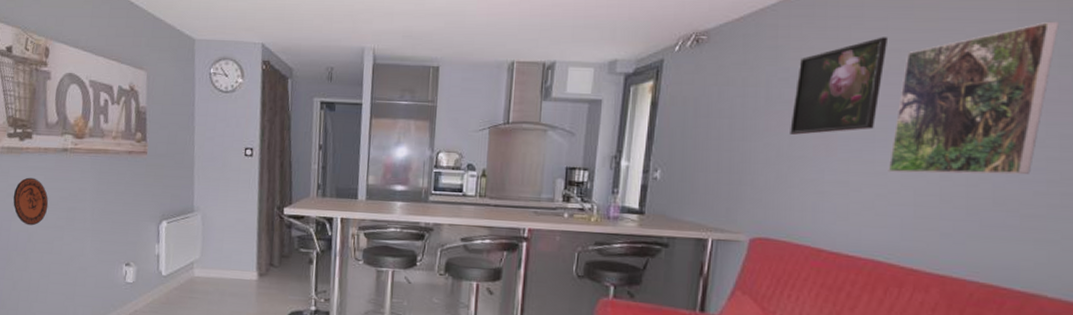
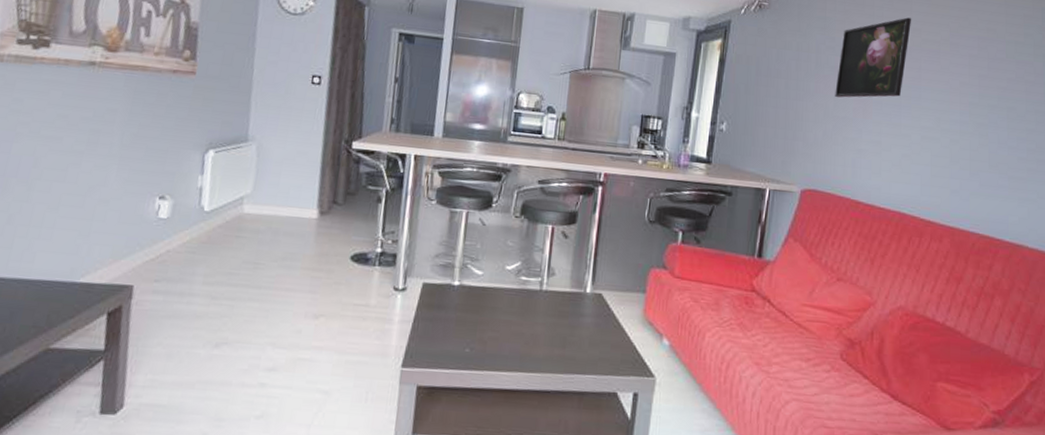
decorative plate: present [13,177,49,226] -> none [17,92,65,149]
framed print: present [888,21,1059,175] -> none [911,16,1034,144]

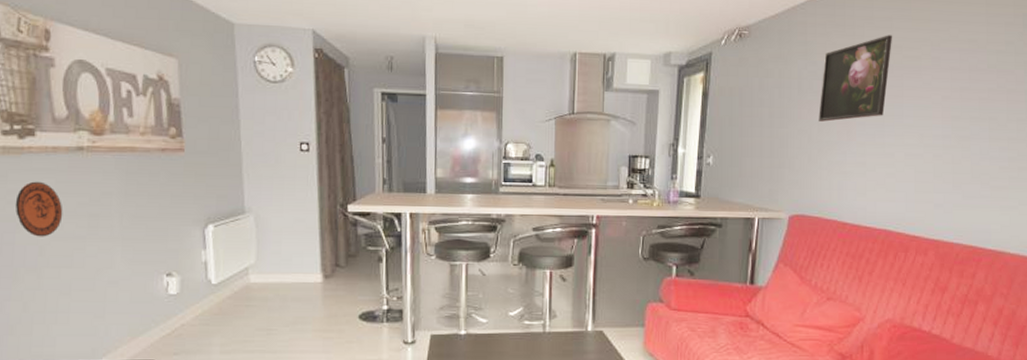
decorative plate: none [17,92,65,149] -> present [15,181,63,237]

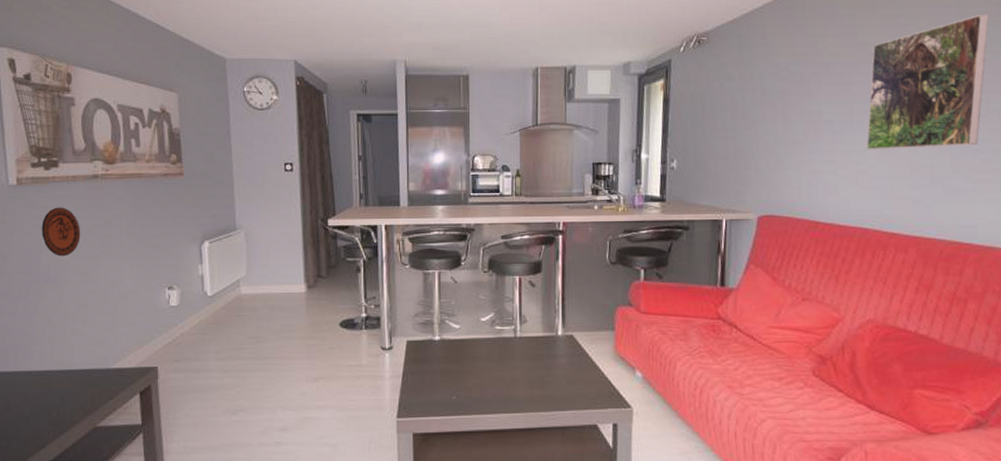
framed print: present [819,35,893,122] -> none [783,32,857,121]
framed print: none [895,24,1015,154] -> present [866,14,989,150]

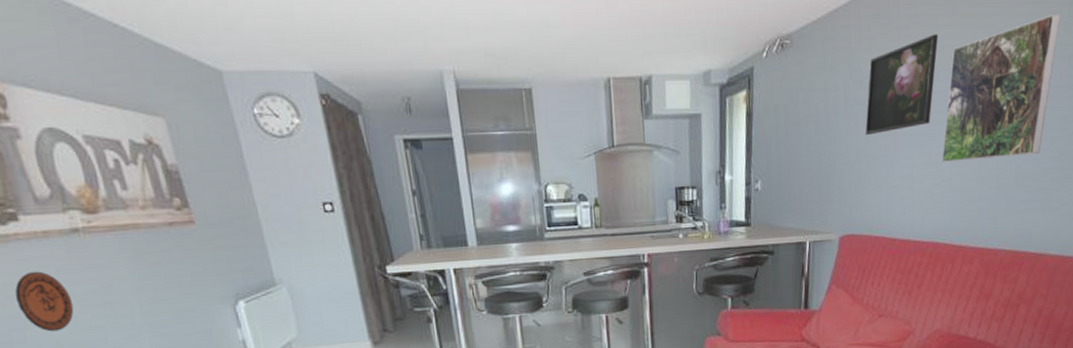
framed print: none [783,32,857,121] -> present [865,34,939,135]

